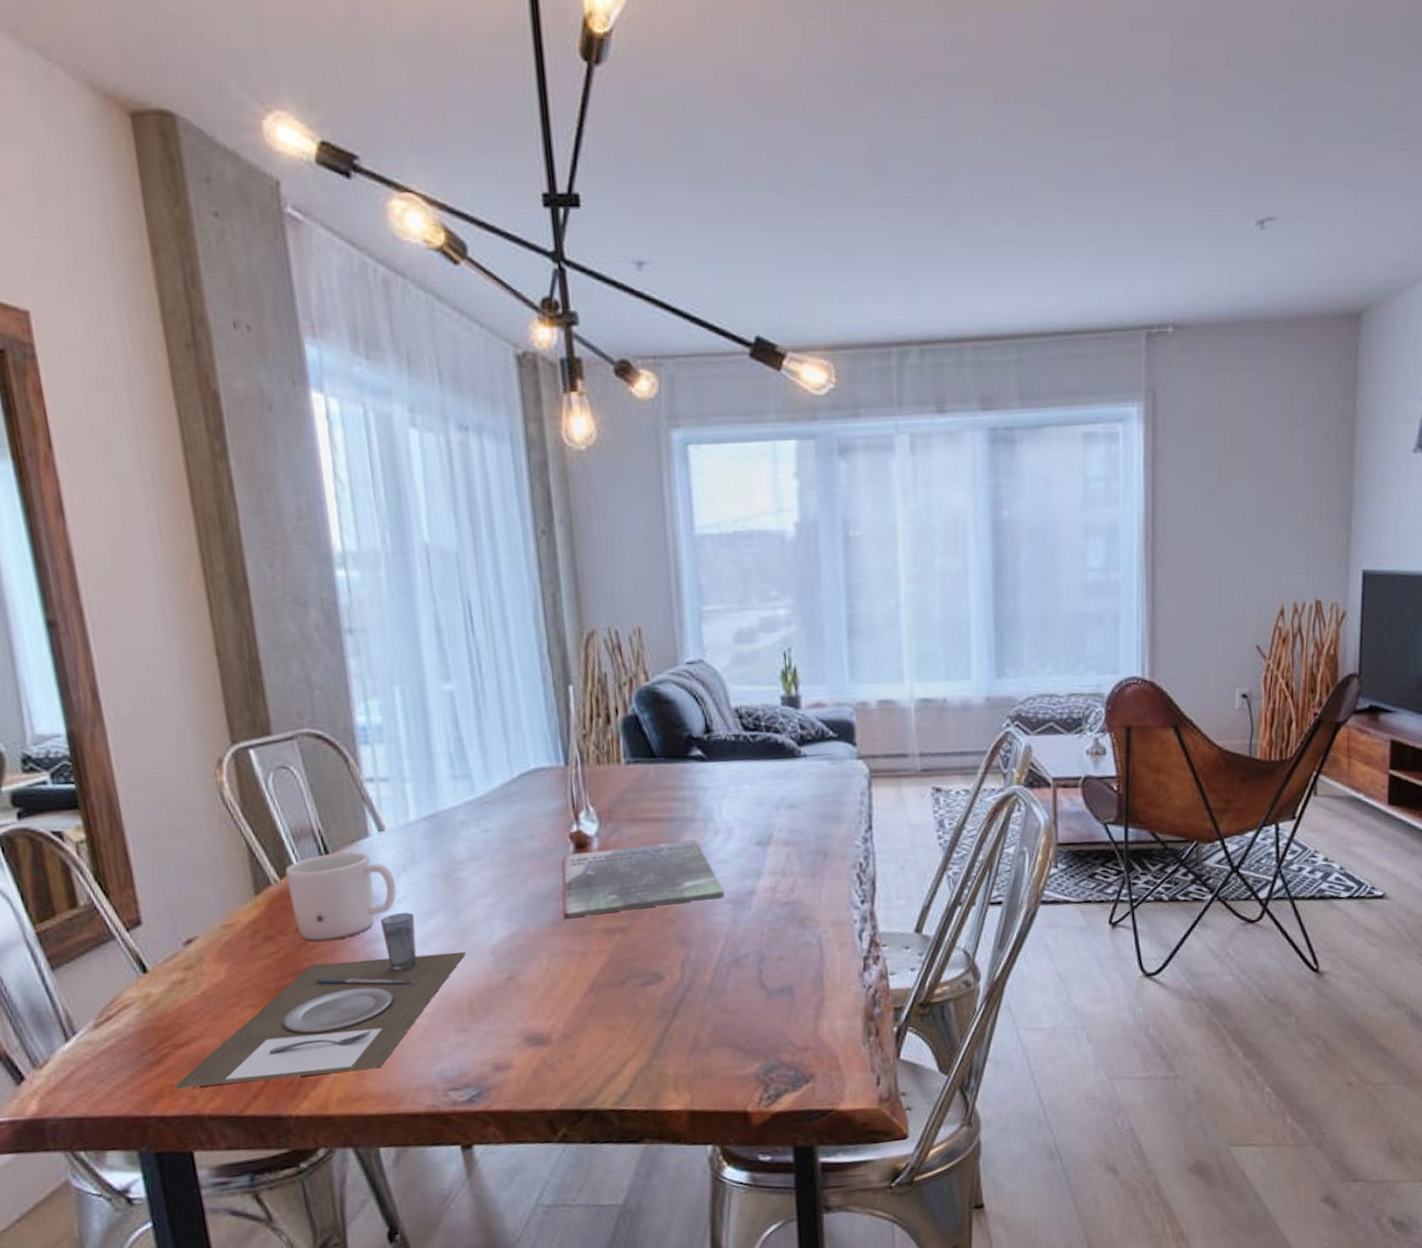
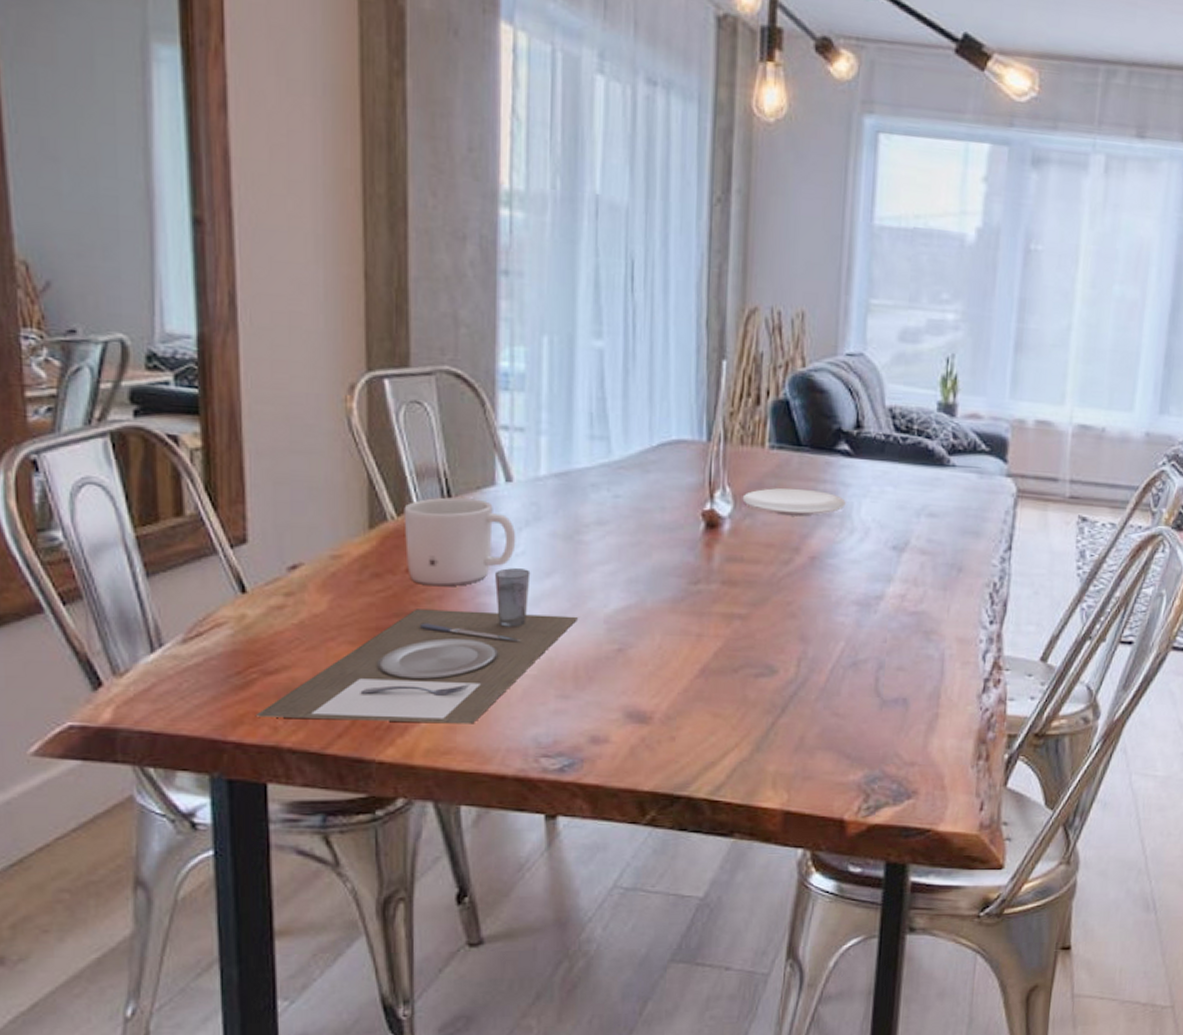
magazine: present [562,840,724,919] -> none [684,532,851,598]
plate: none [606,798,706,827] -> present [742,487,846,517]

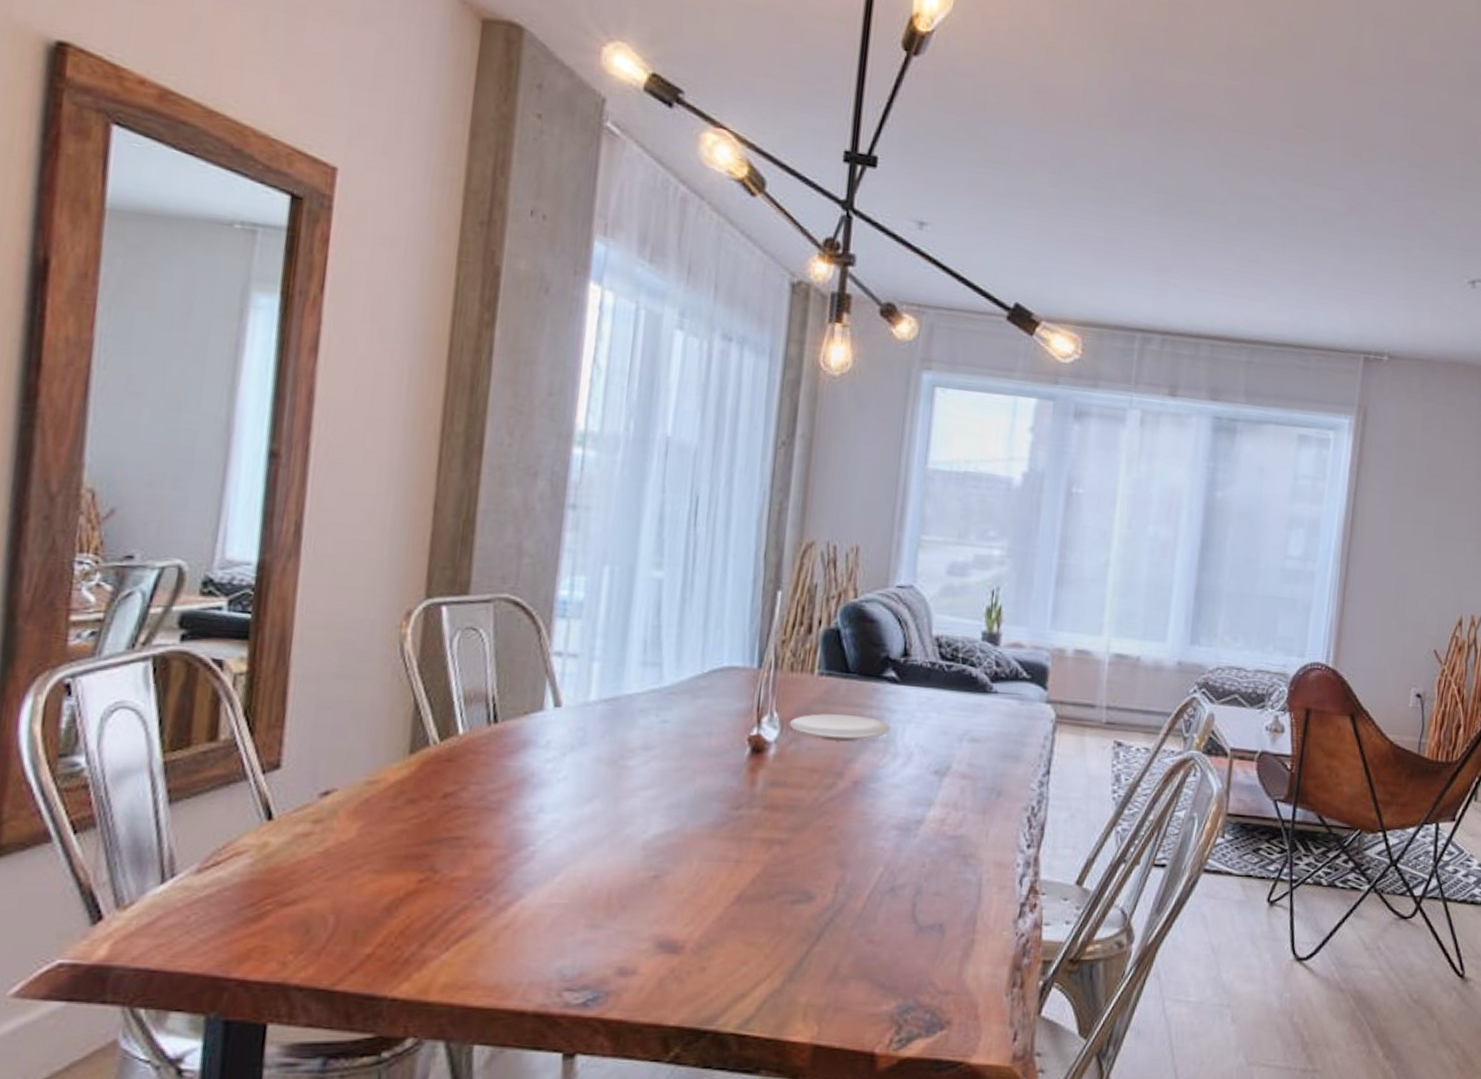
place setting: present [255,568,579,724] -> none [264,793,617,957]
mug: present [404,497,516,587] -> none [444,722,560,813]

